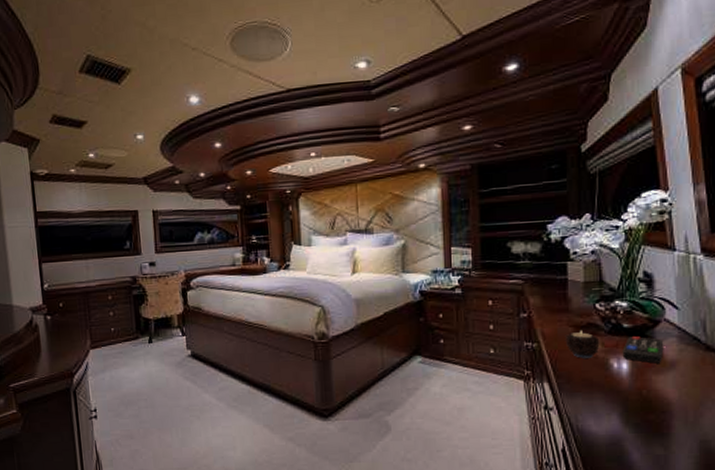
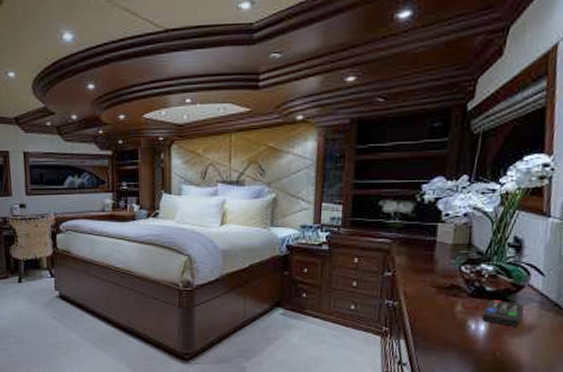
candle: present [565,331,600,358] -> none [426,292,461,318]

